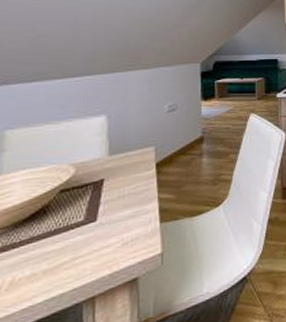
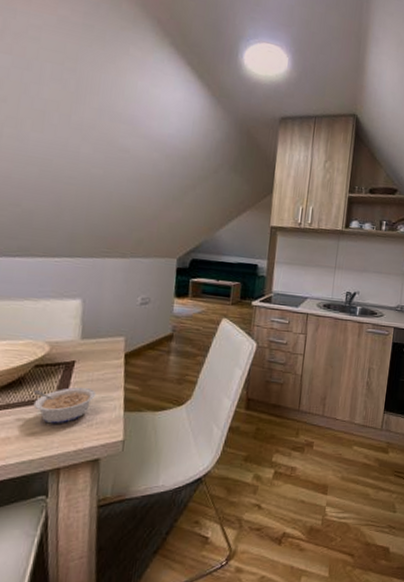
legume: none [59,204,129,251] -> present [33,387,96,424]

